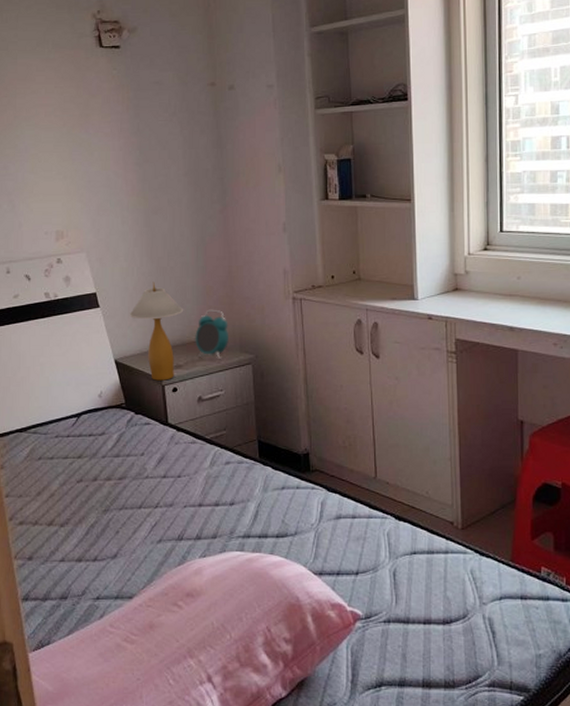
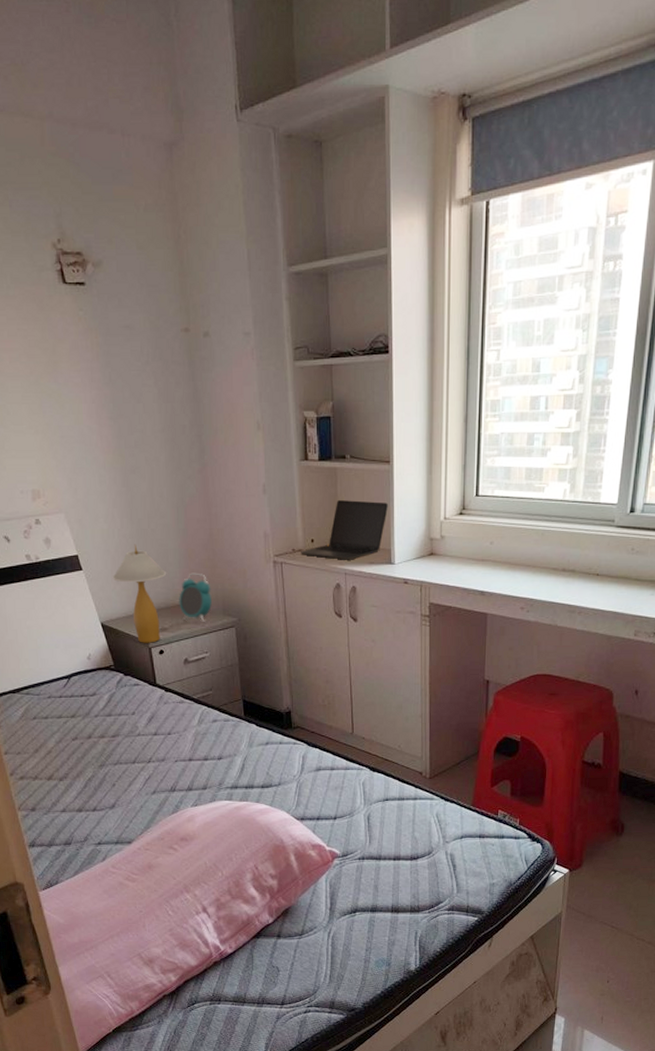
laptop: none [321,237,411,296] -> present [301,500,389,560]

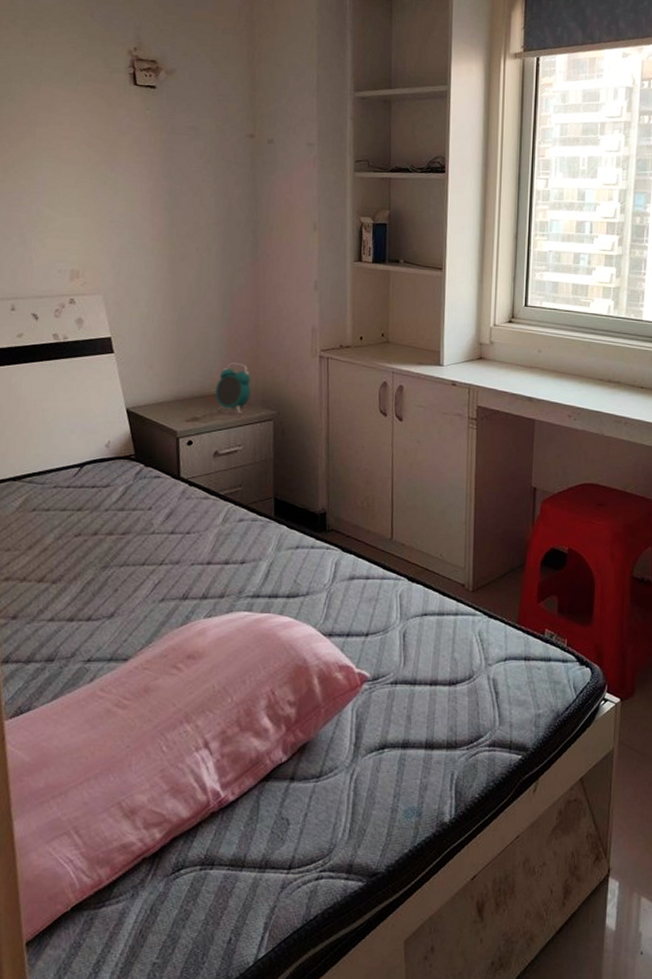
table lamp: present [112,544,167,643] -> none [145,330,206,433]
laptop: present [301,500,389,560] -> none [348,301,440,359]

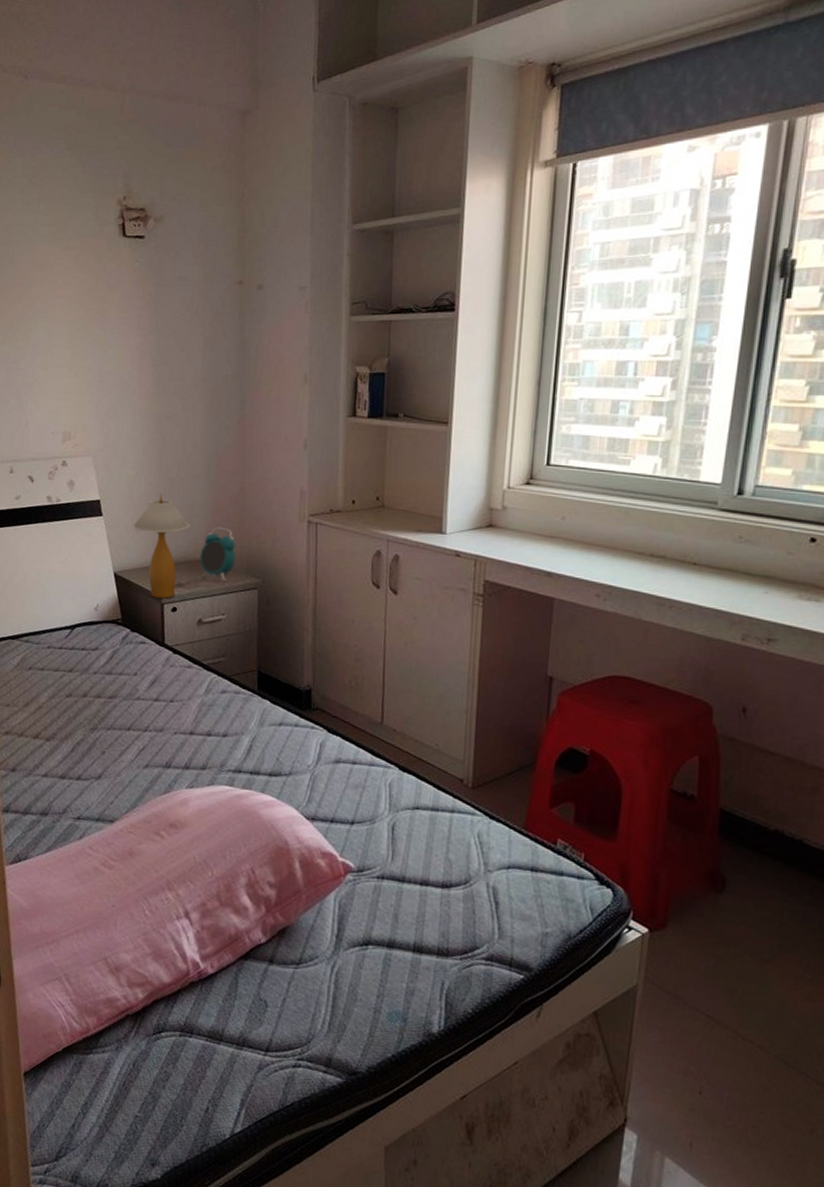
table lamp: none [145,330,206,433] -> present [132,492,191,599]

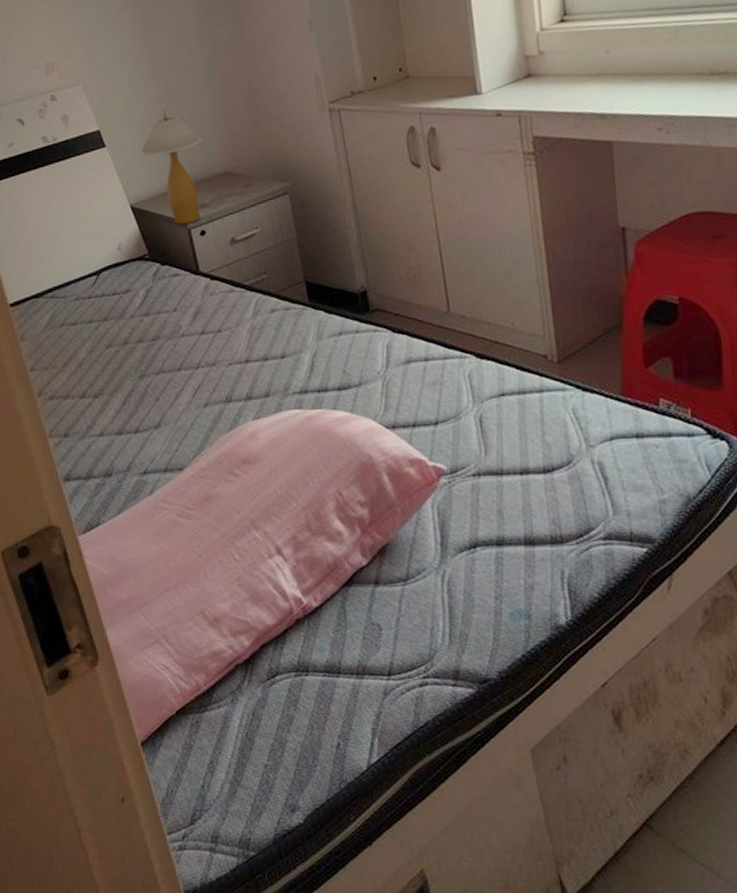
alarm clock: present [199,527,237,582] -> none [218,134,259,193]

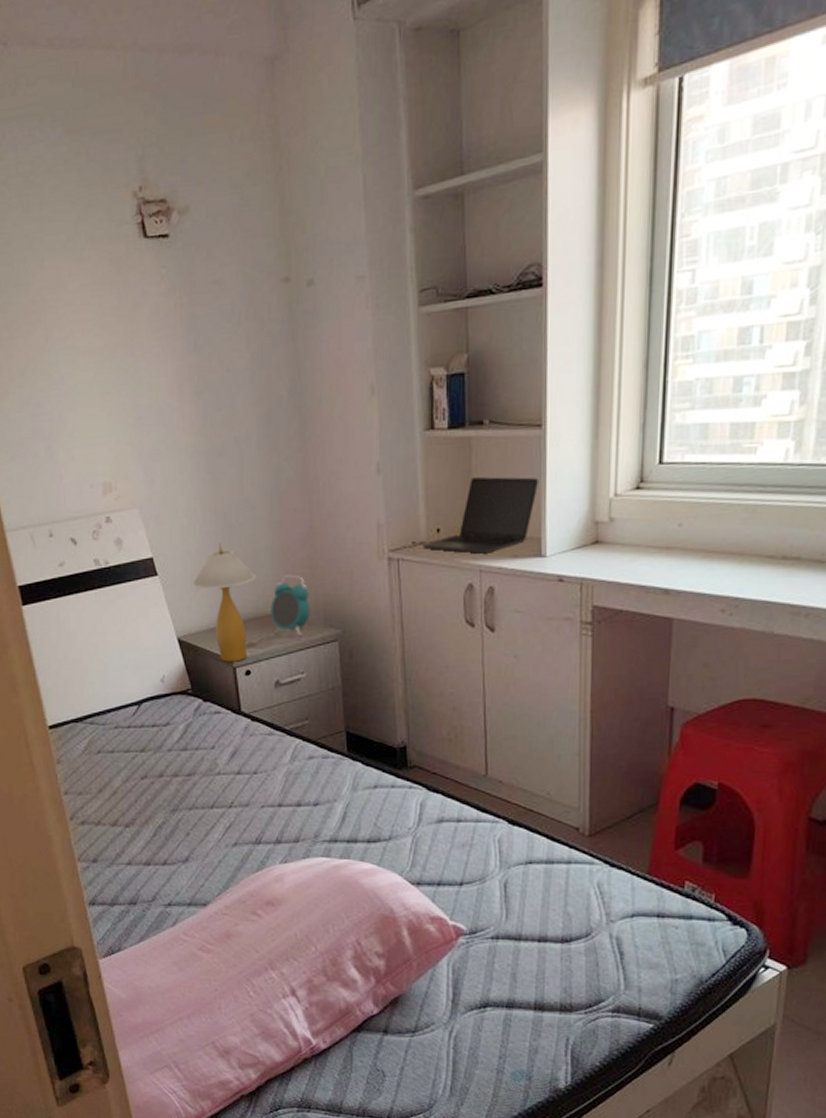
alarm clock: none [218,134,259,193] -> present [270,574,310,637]
laptop: none [361,20,467,98] -> present [423,477,540,554]

